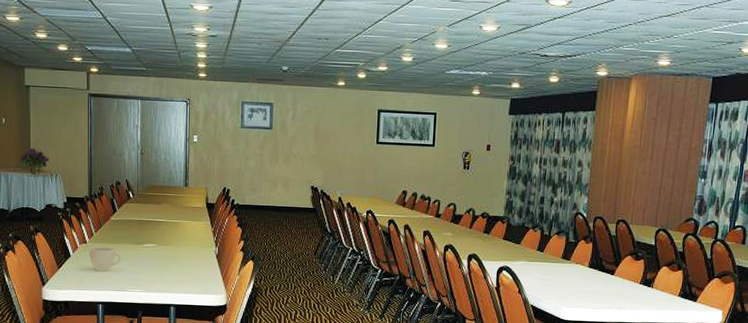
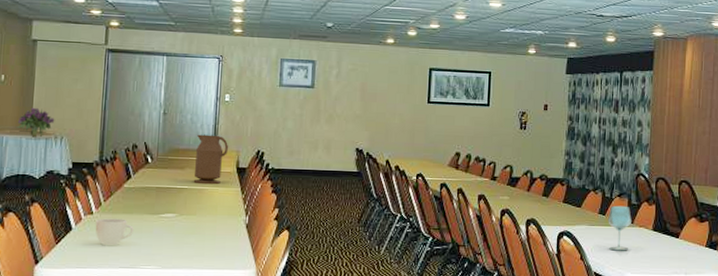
water jug: none [169,172,199,218] -> present [193,134,229,185]
wine glass: none [546,243,569,286] -> present [608,205,632,251]

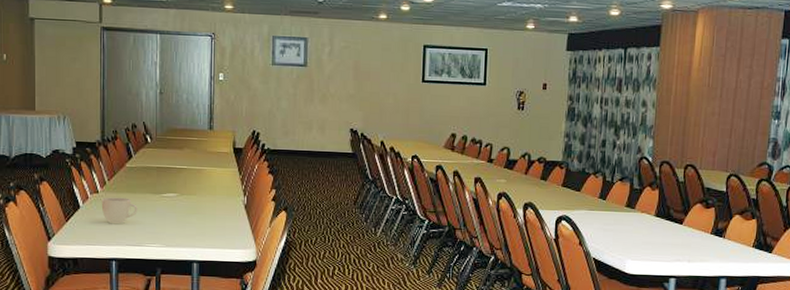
bouquet: present [17,107,55,138] -> none [21,86,57,117]
water jug: present [193,134,229,185] -> none [192,114,225,165]
wine glass: present [608,205,632,251] -> none [608,190,634,237]

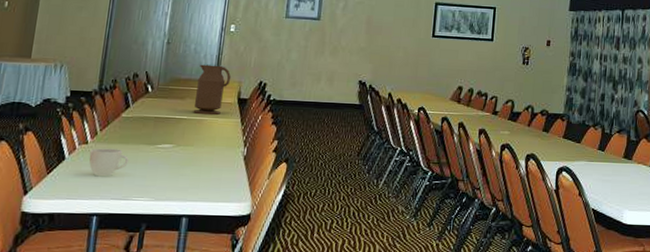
water jug: none [192,114,225,165] -> present [193,64,231,115]

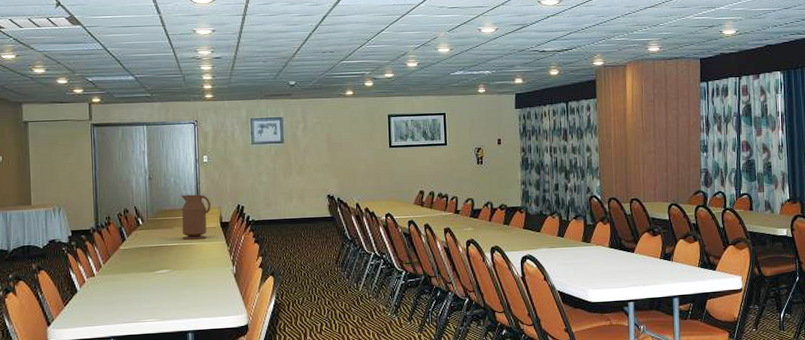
cup: present [89,148,129,177] -> none [97,278,133,304]

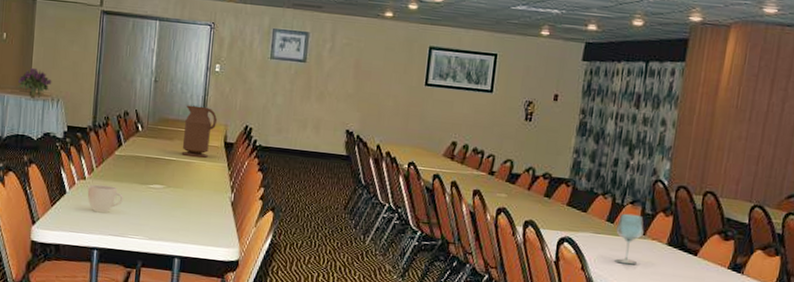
bouquet: none [18,183,52,211] -> present [17,67,52,99]
cup: none [97,278,133,304] -> present [87,184,123,213]
wine glass: none [566,227,589,270] -> present [615,213,644,265]

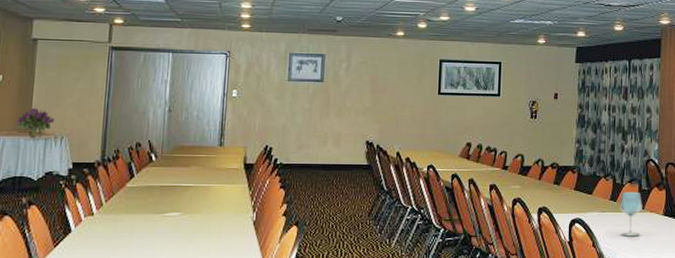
cup: present [87,184,123,213] -> none [95,219,136,248]
water jug: present [181,105,218,158] -> none [199,131,236,182]

